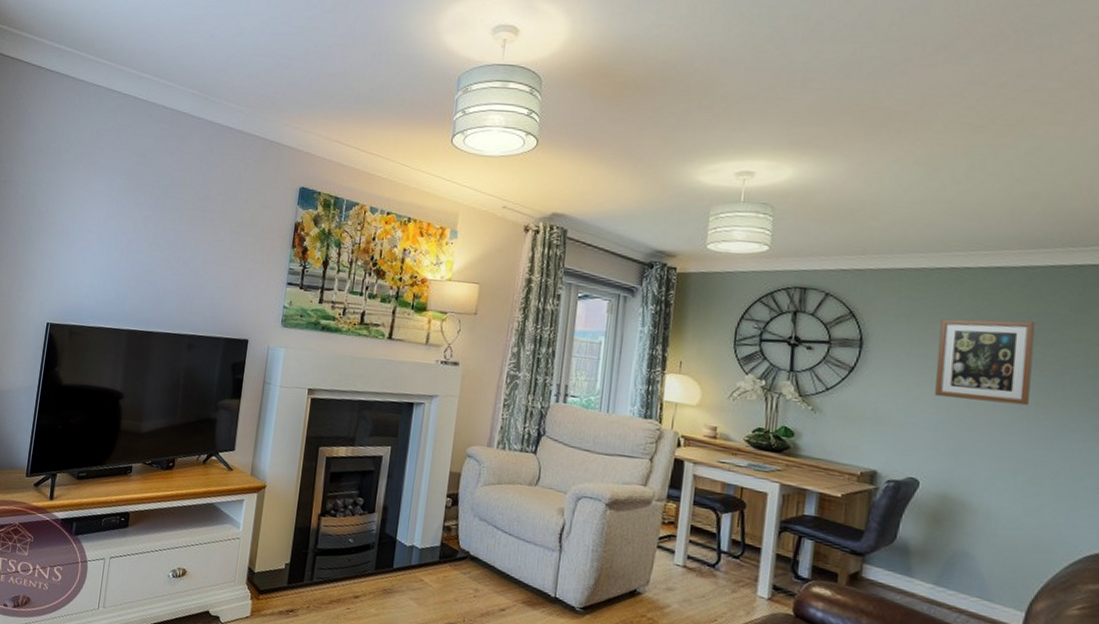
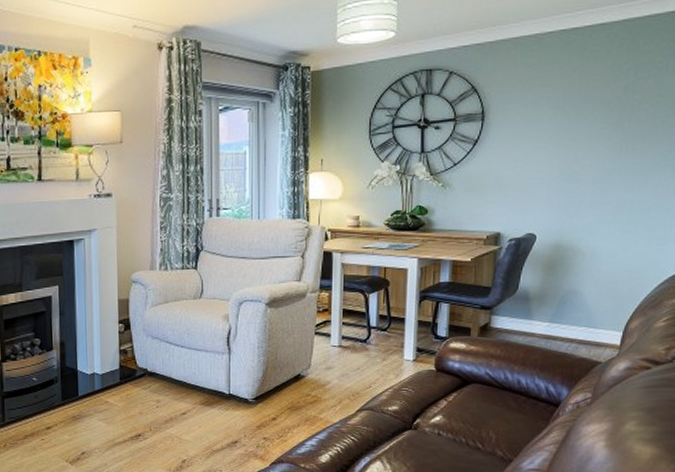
wall art: present [935,318,1036,406] -> none [548,72,634,156]

